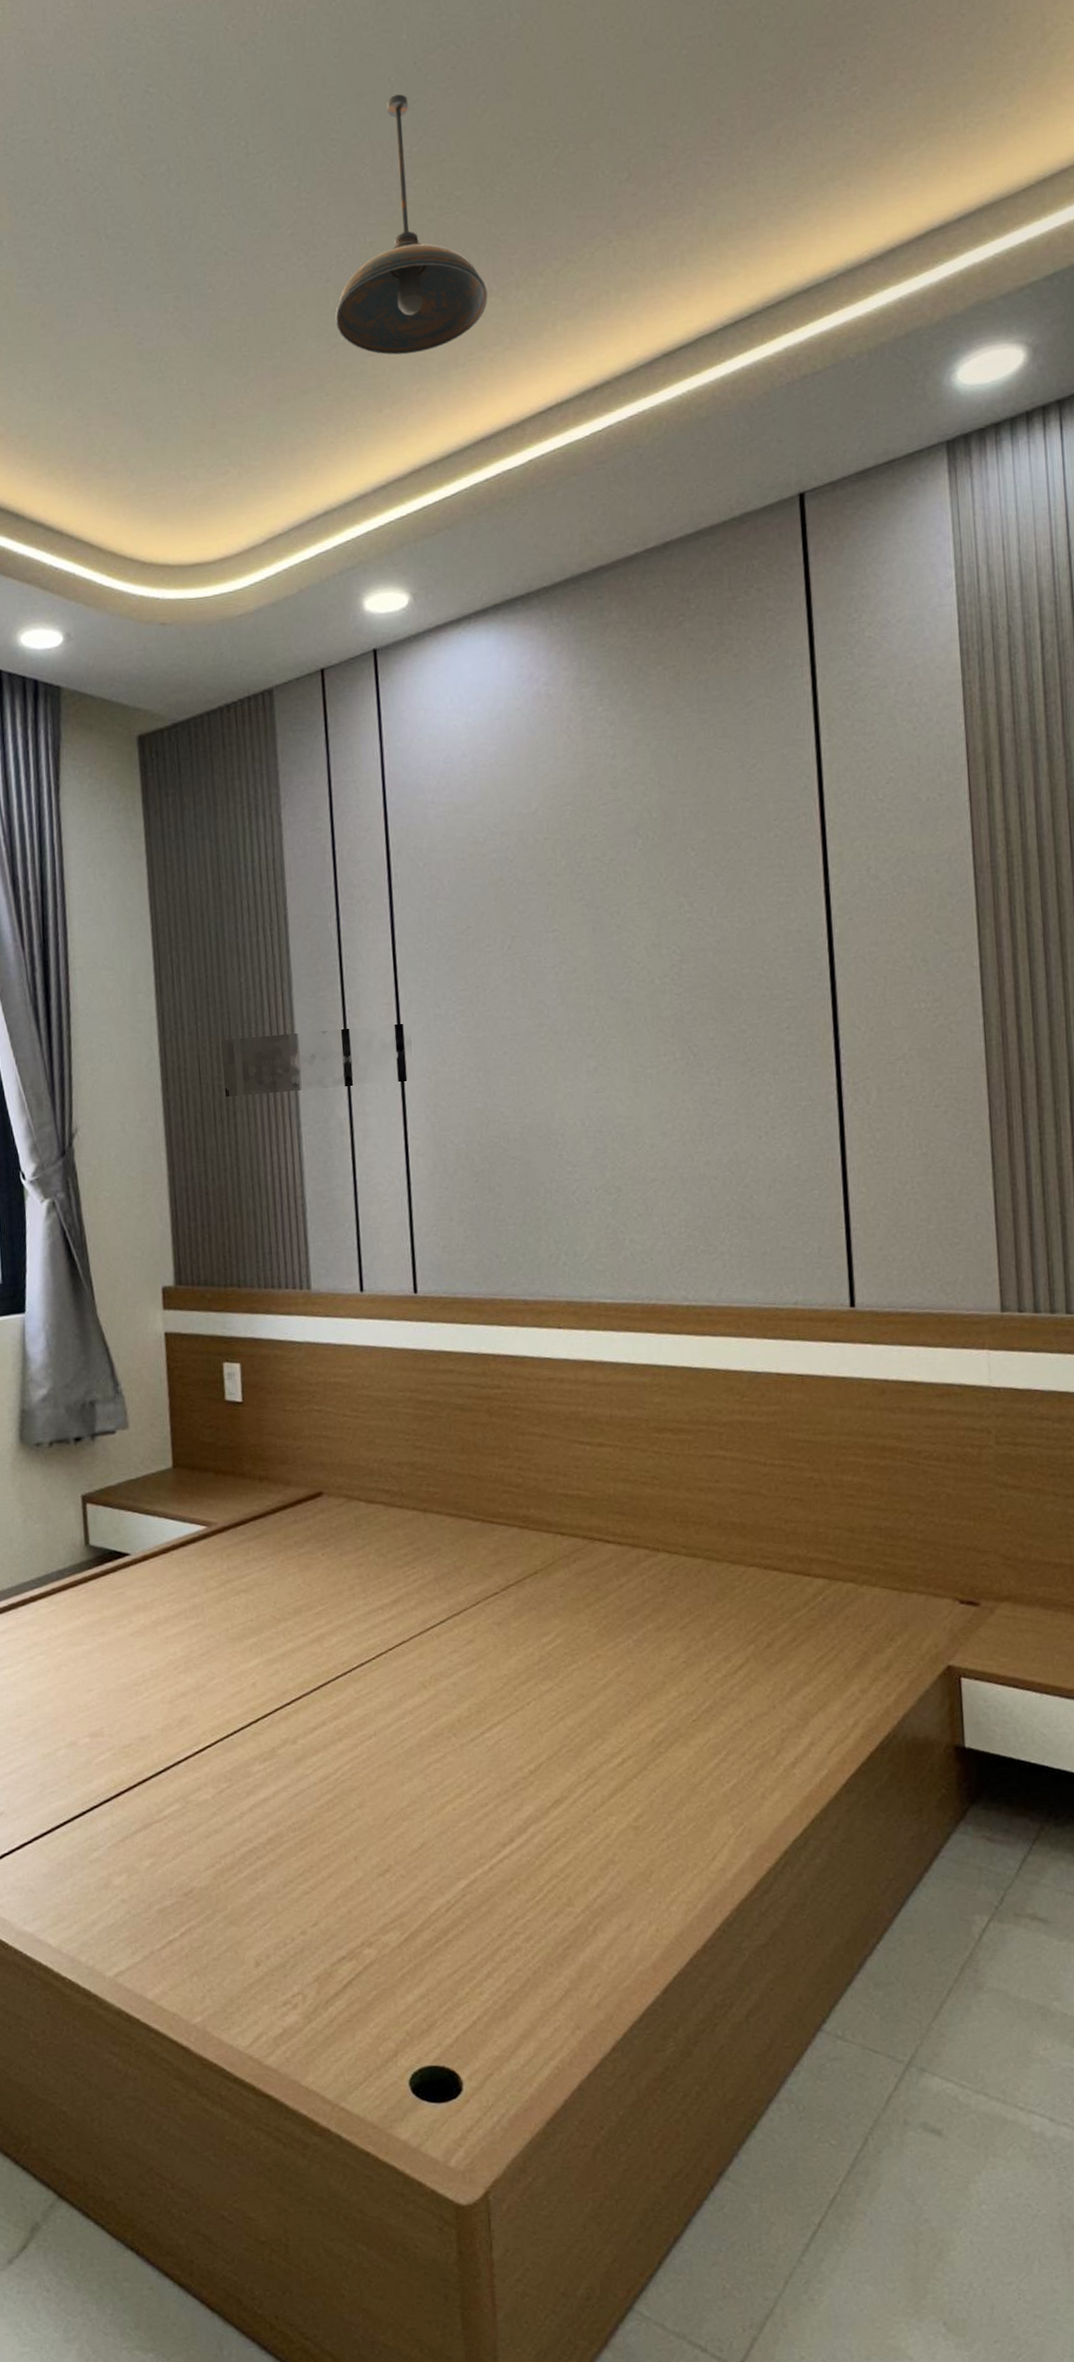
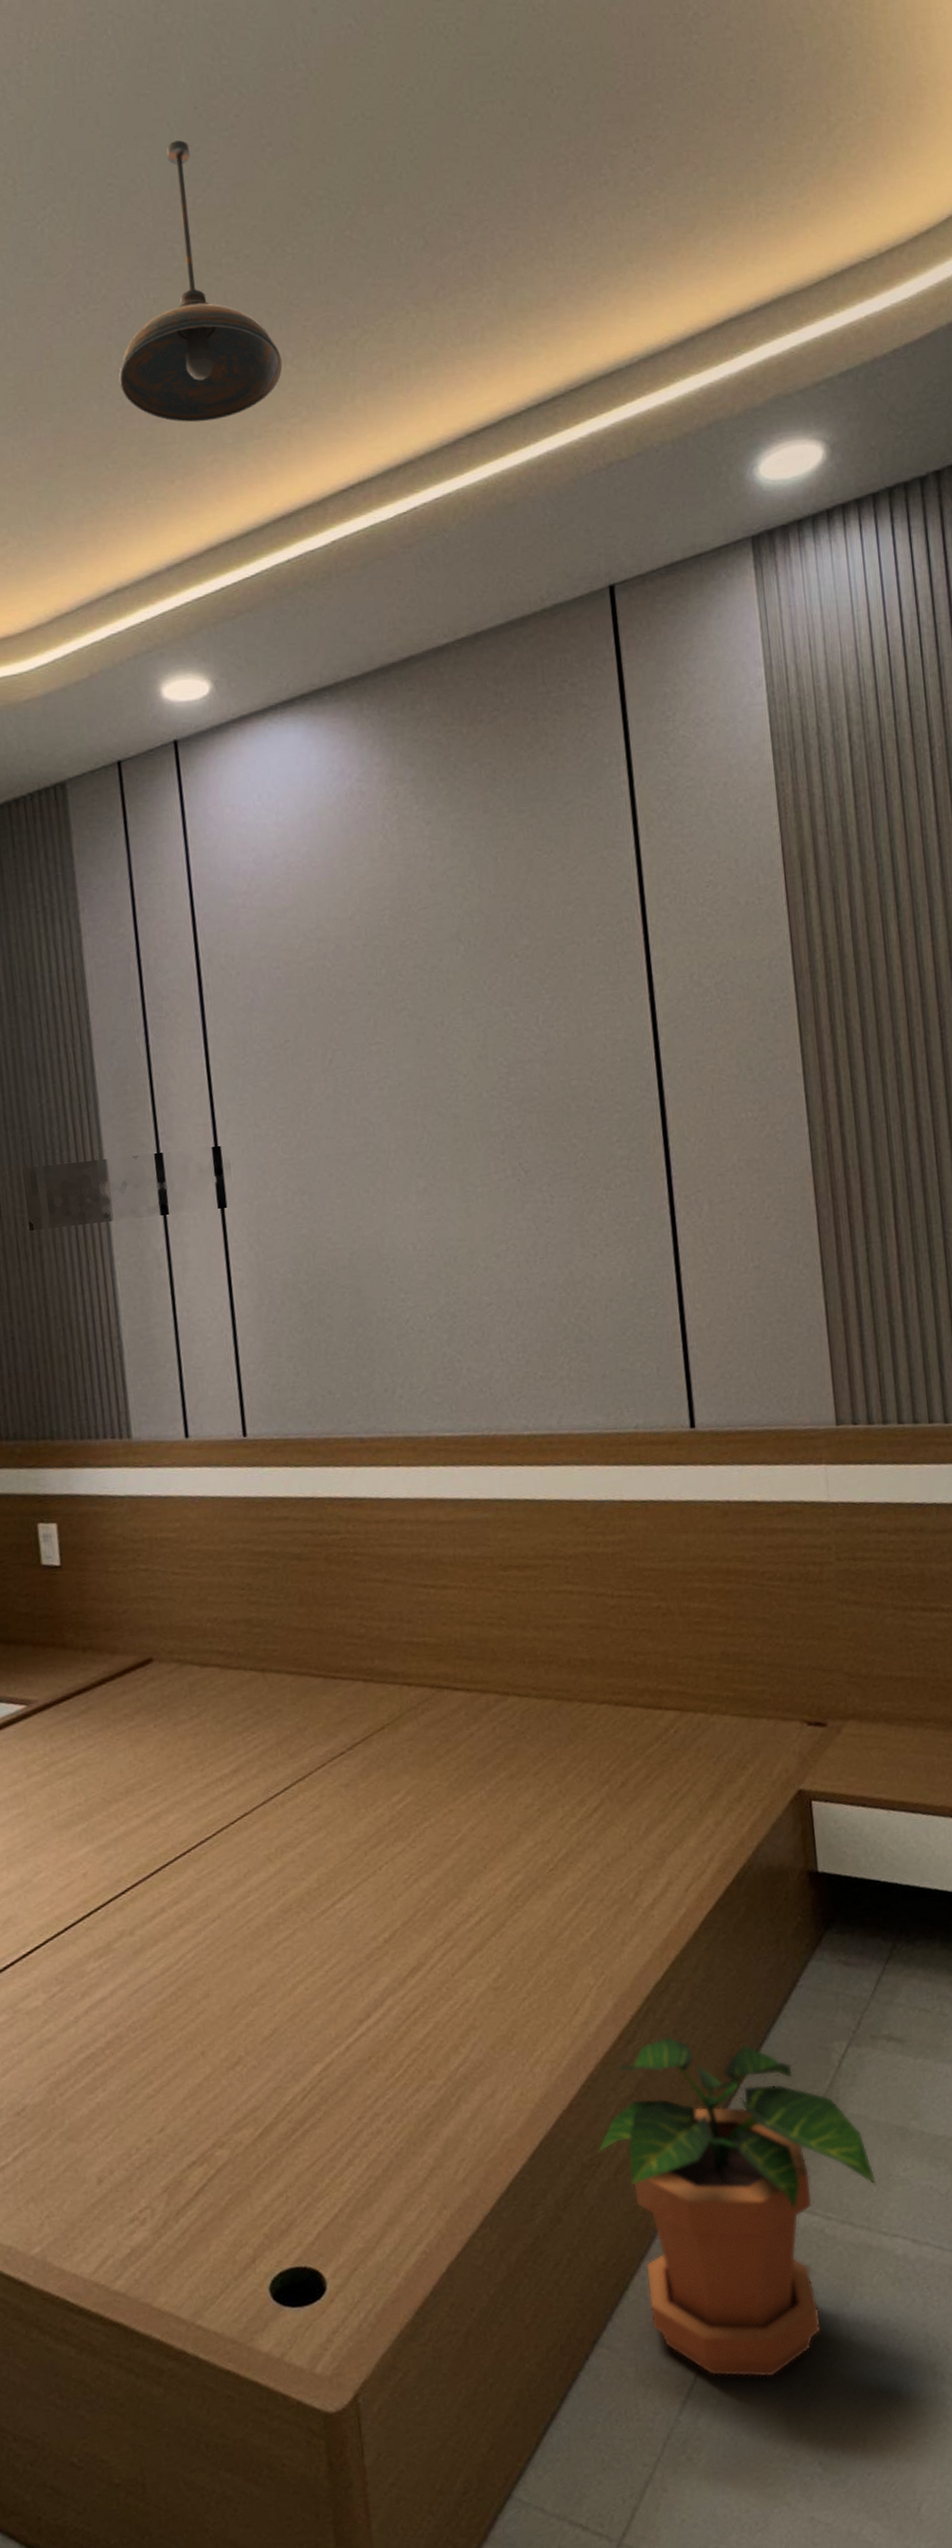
potted plant: none [731,1891,1015,2232] -> present [598,2036,877,2377]

